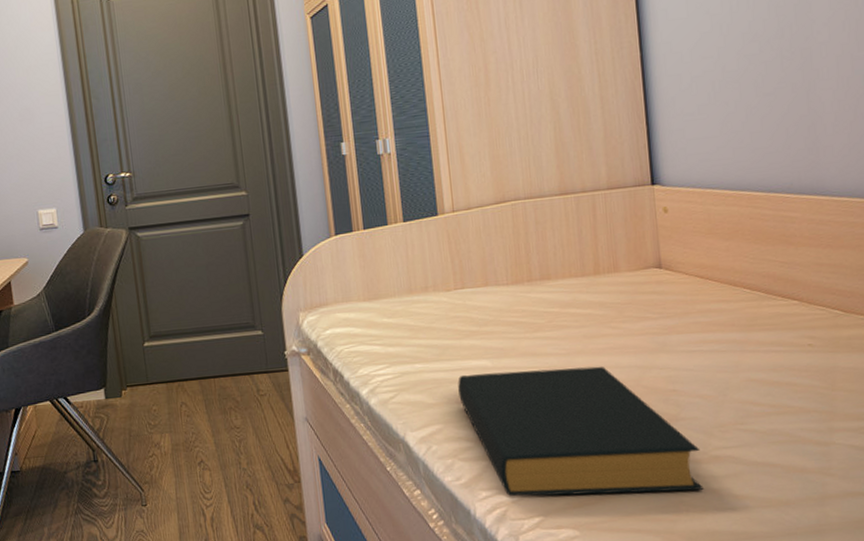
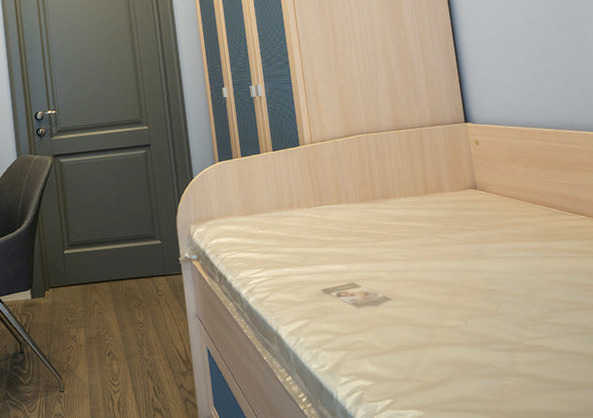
hardback book: present [458,366,704,496] -> none [319,269,522,381]

